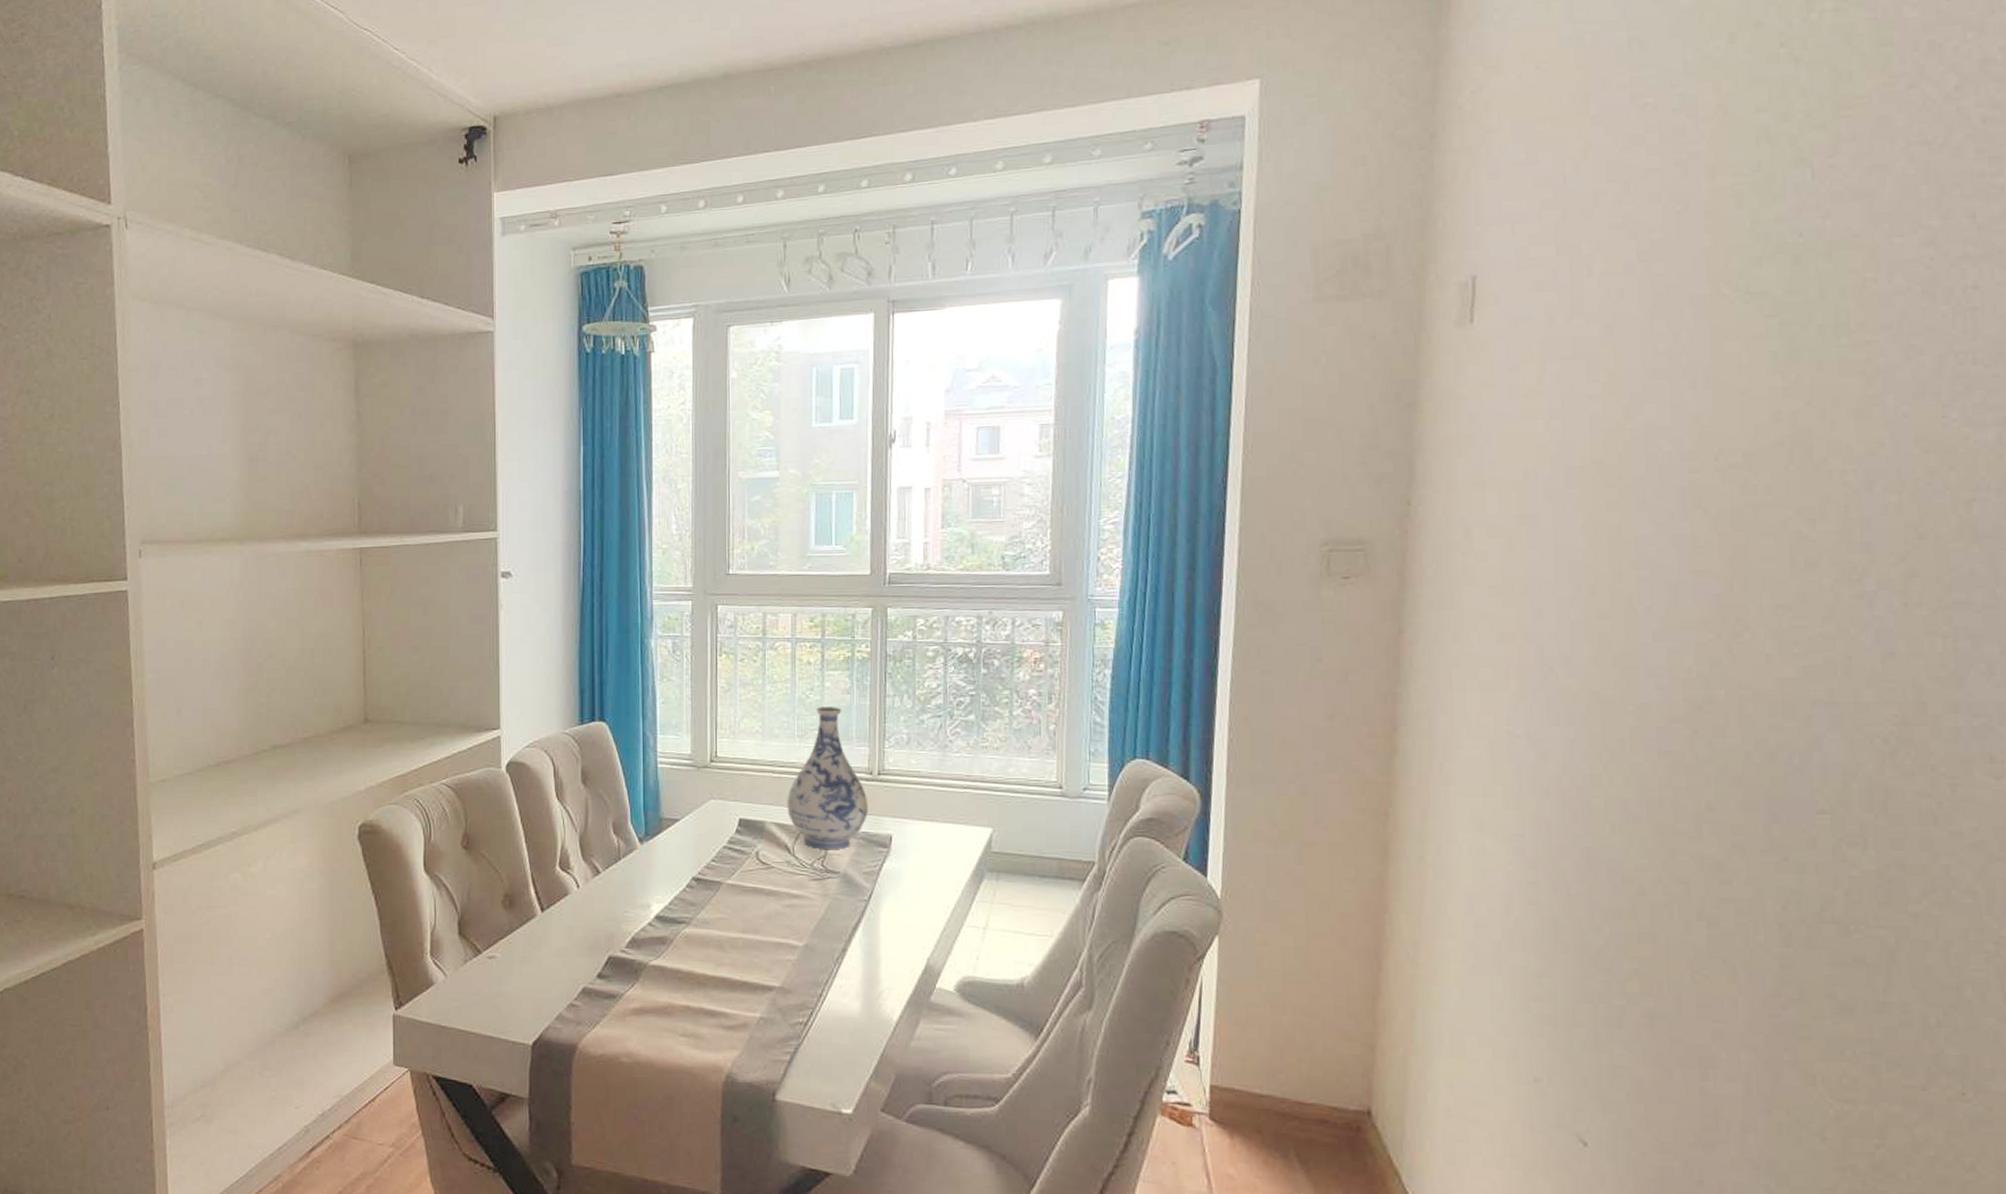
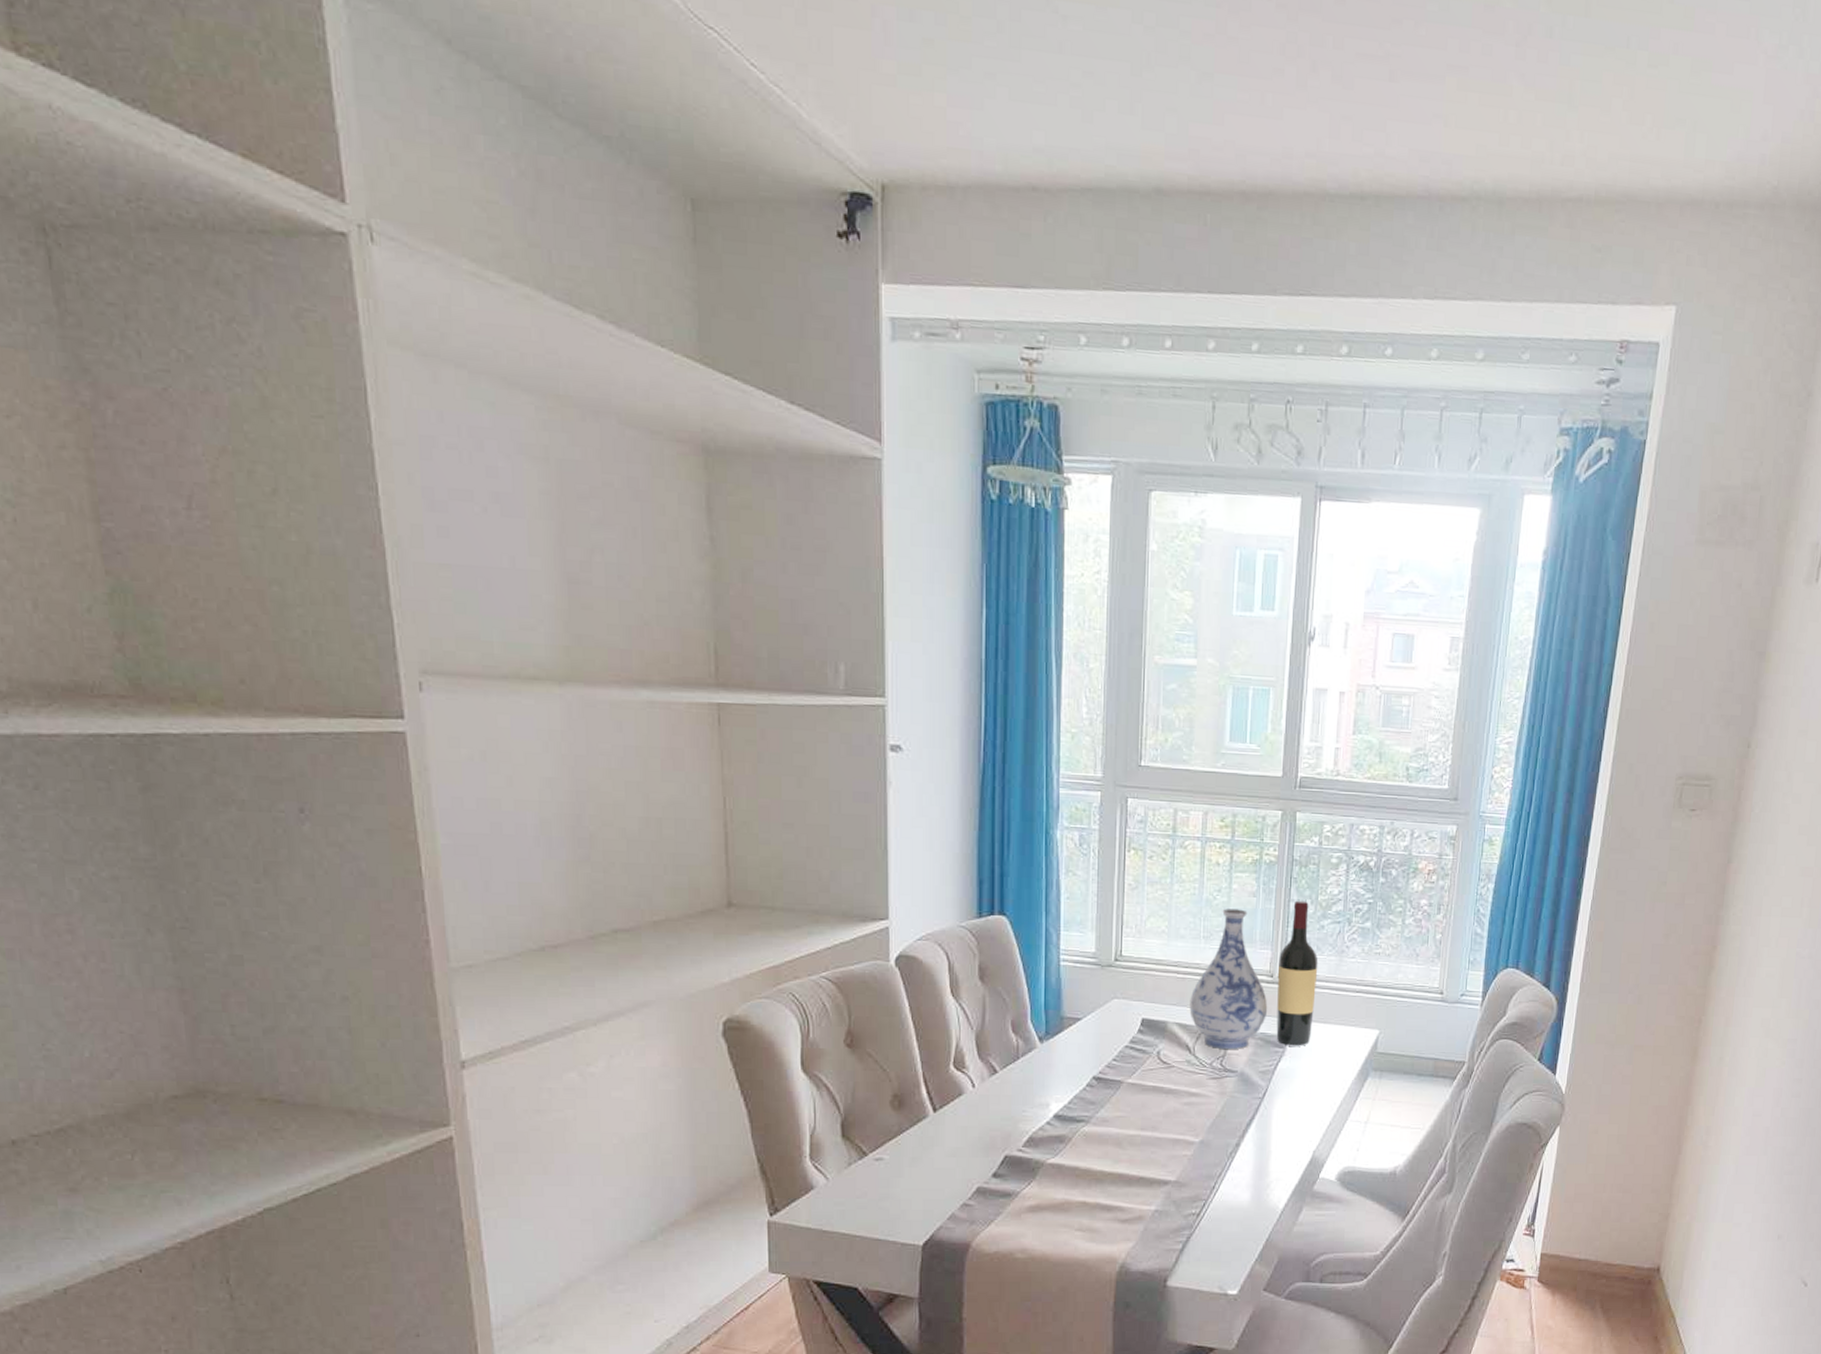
wine bottle: none [878,696,920,846] -> present [1276,900,1319,1046]

